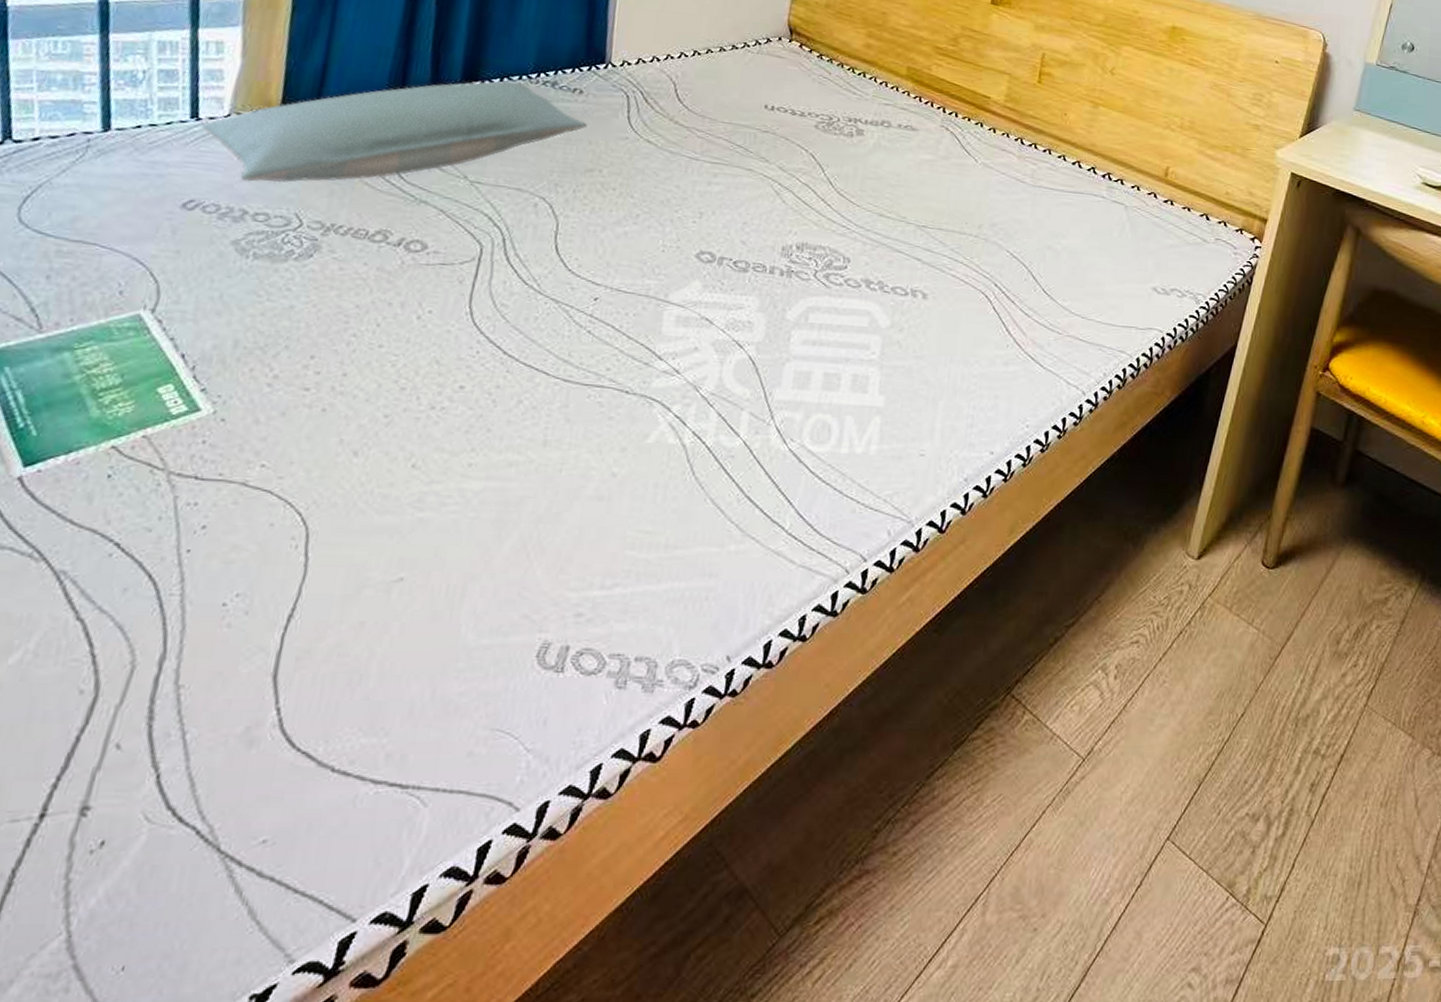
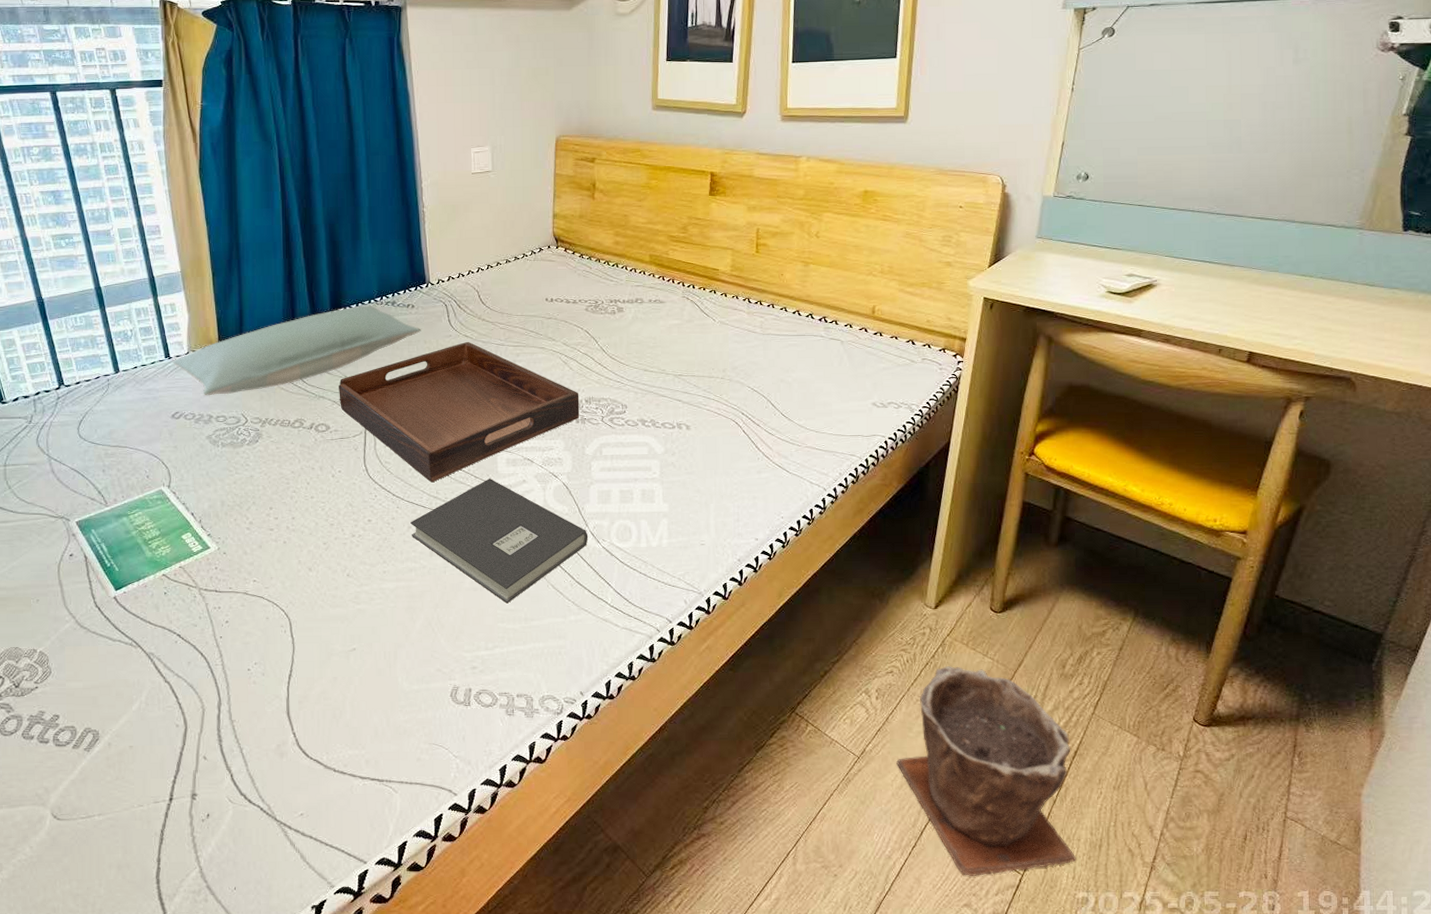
serving tray: none [449,148,790,340] -> present [339,341,580,483]
book: none [521,341,772,522] -> present [410,479,588,604]
plant pot: none [1130,635,1337,928] -> present [896,665,1076,876]

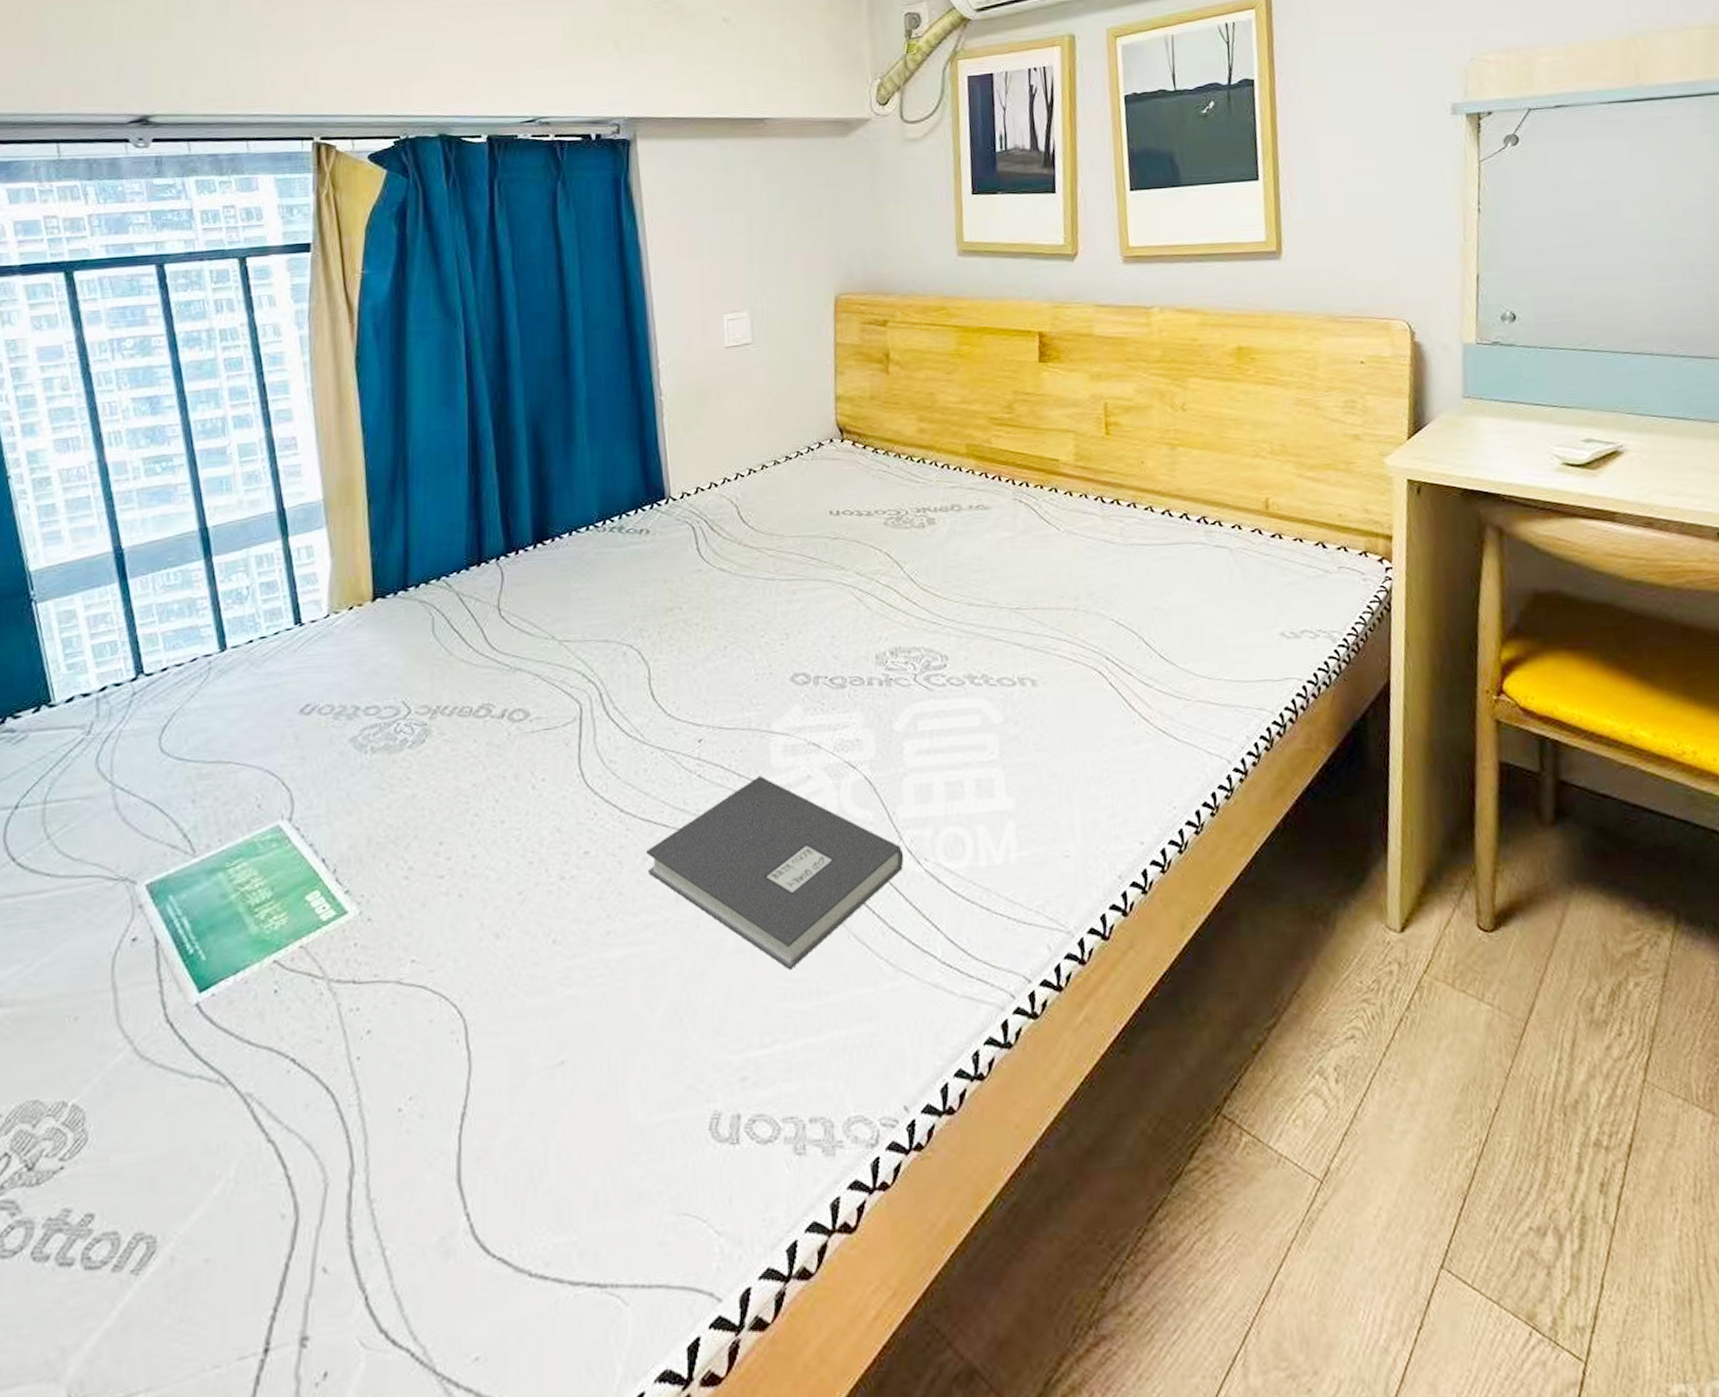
pillow: present [173,305,421,396] -> none [305,533,660,678]
serving tray: present [339,341,580,483] -> none [543,577,883,788]
plant pot: present [896,665,1076,876] -> none [1377,1019,1660,1373]

